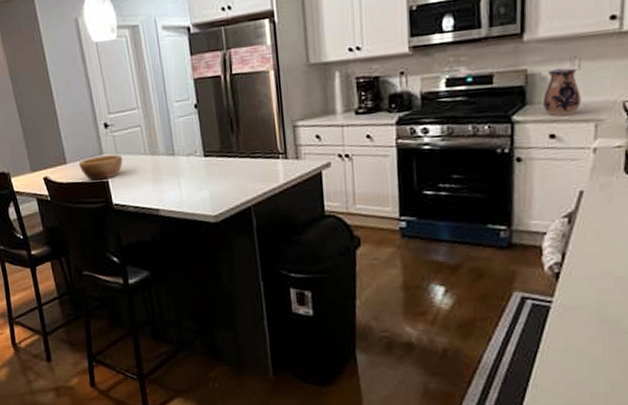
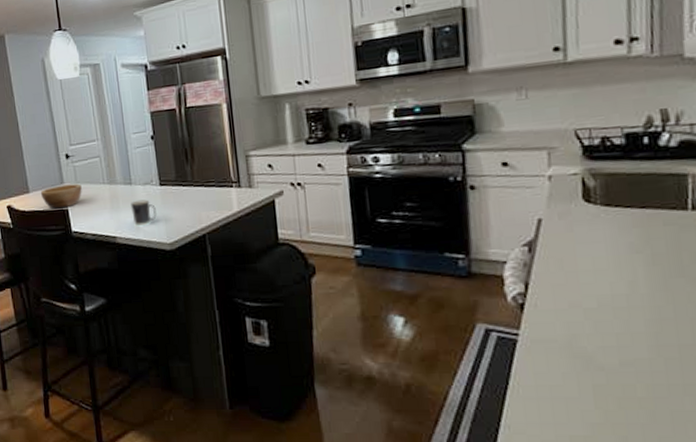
mug: none [173,171,201,199] -> present [130,199,157,227]
ceramic pitcher: present [543,68,581,117] -> none [492,97,532,145]

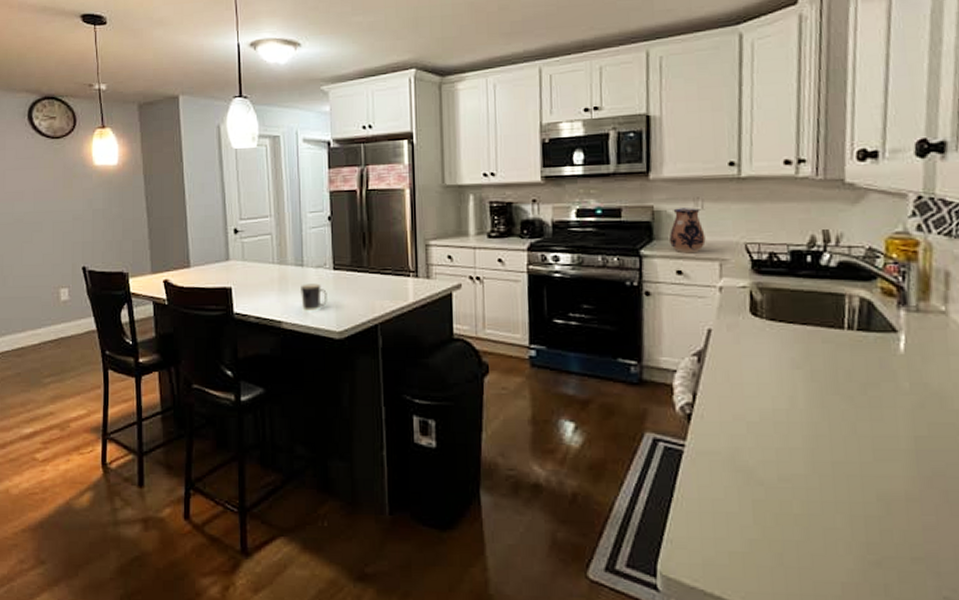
bowl: present [40,183,82,209] -> none [202,261,249,287]
ceramic pitcher: none [492,97,532,145] -> present [670,208,706,254]

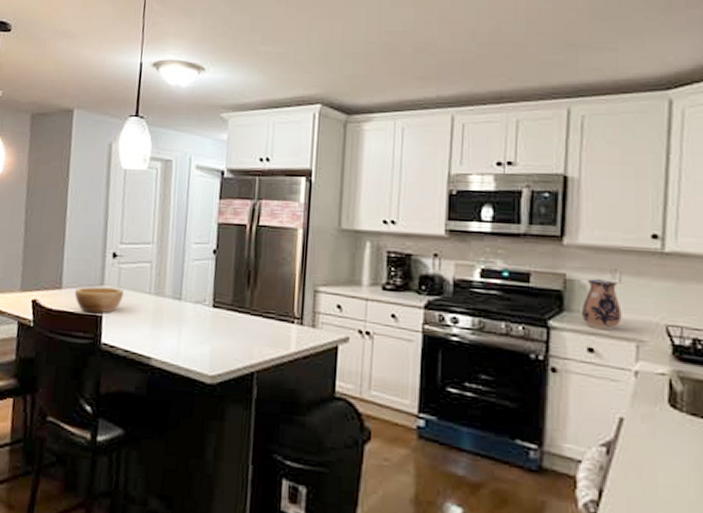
bowl: none [202,261,249,287] -> present [74,286,124,314]
mug: present [299,283,327,312] -> none [174,319,203,351]

